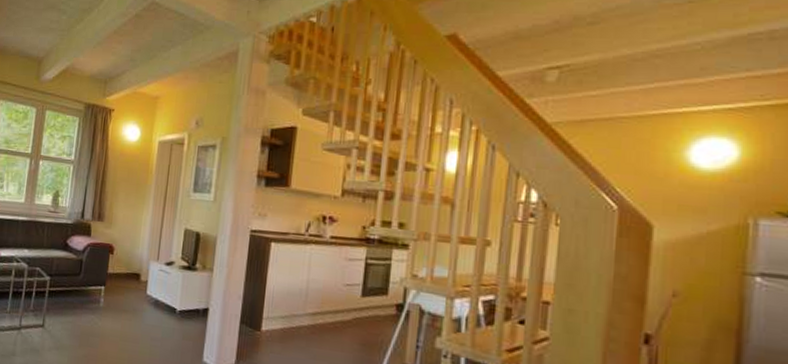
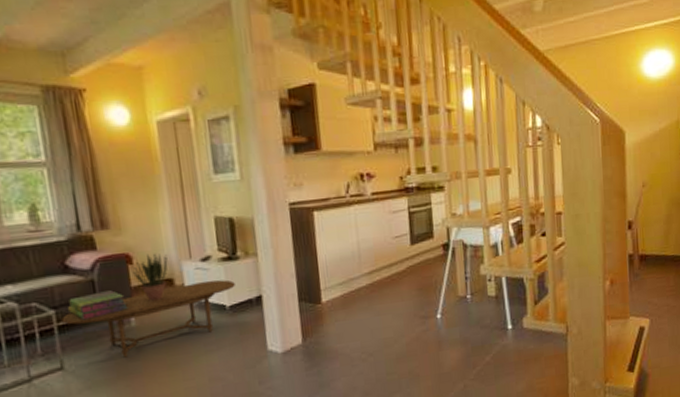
coffee table: none [52,281,189,331] -> present [61,279,235,358]
stack of books: none [59,270,102,292] -> present [68,290,128,320]
potted plant: none [111,248,140,290] -> present [133,253,168,301]

